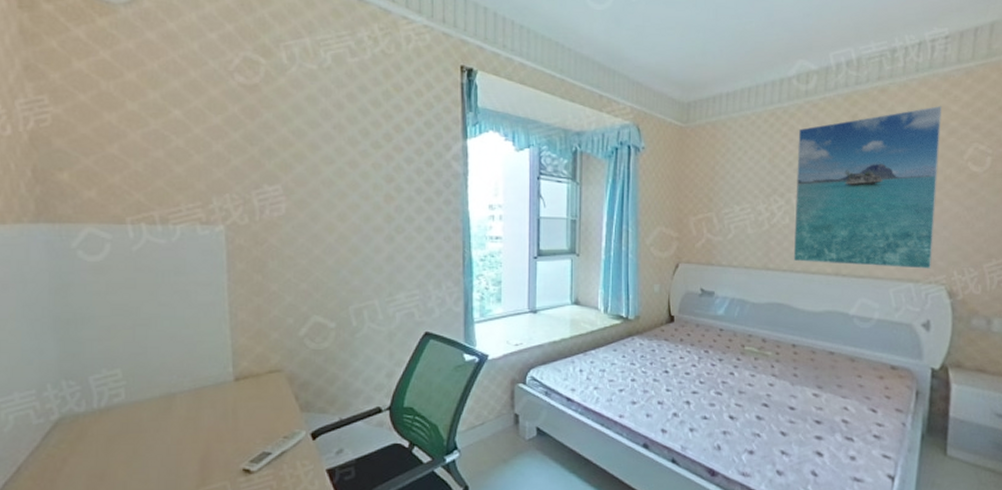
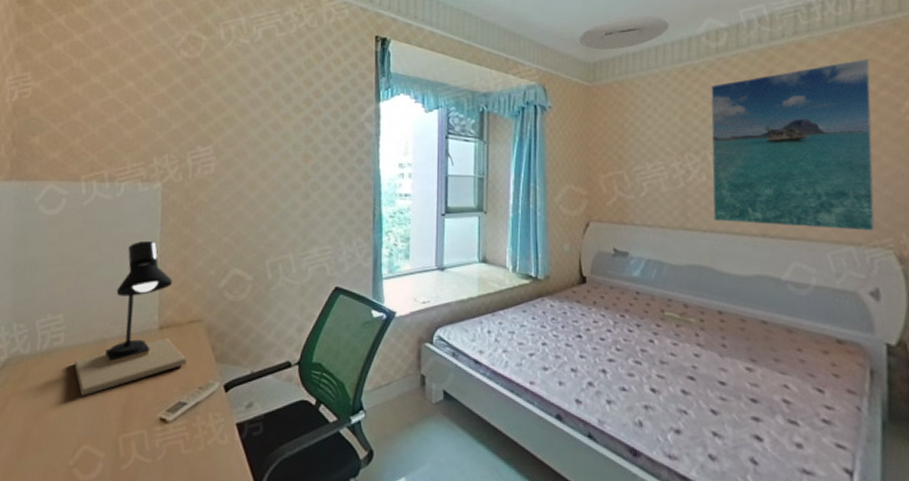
desk lamp: none [140,289,269,452] -> present [74,241,187,396]
ceiling light: none [674,55,763,89] -> present [579,16,670,50]

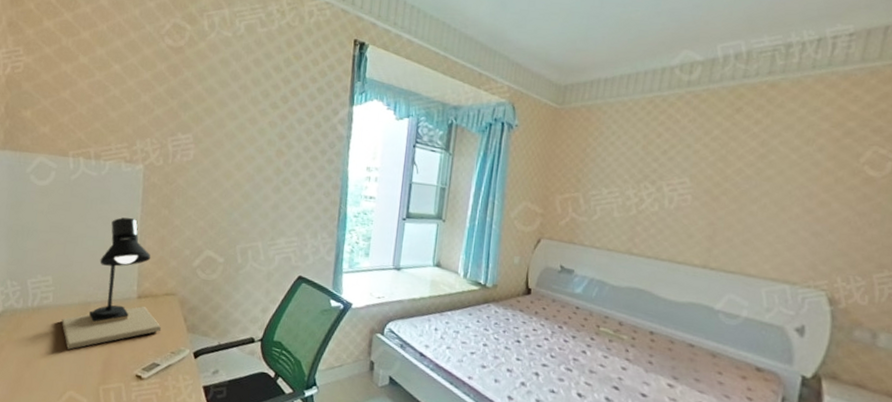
ceiling light: present [579,16,670,50] -> none [553,41,645,74]
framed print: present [711,58,875,231] -> none [659,104,840,272]

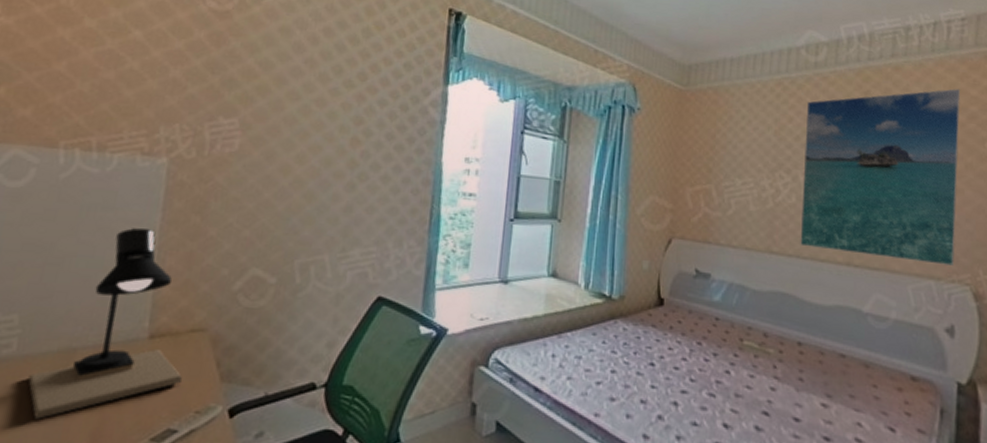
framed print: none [659,104,840,272] -> present [800,88,961,266]

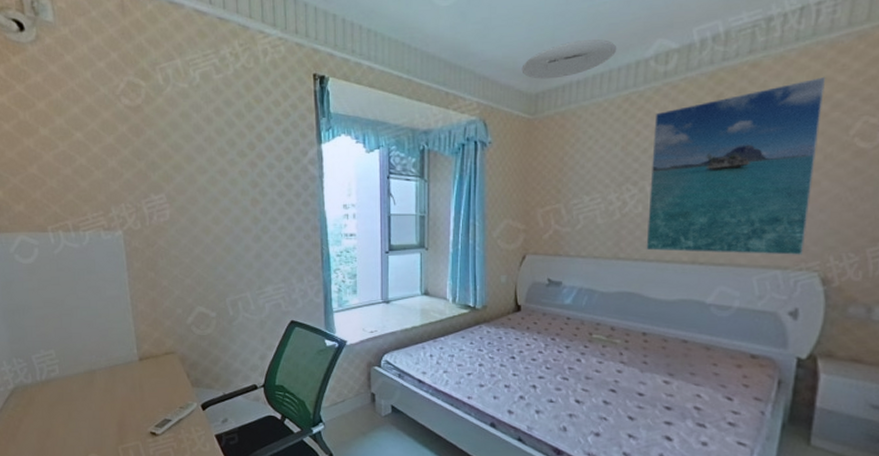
desk lamp: present [28,228,183,419] -> none [71,285,167,416]
ceiling light: none [675,19,770,53] -> present [521,39,617,79]

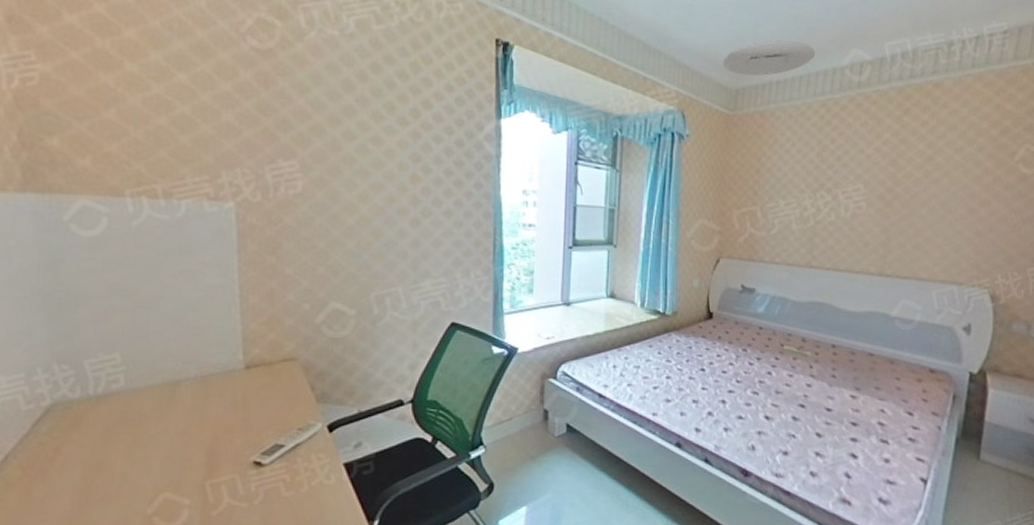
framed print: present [646,76,826,255] -> none [837,103,996,272]

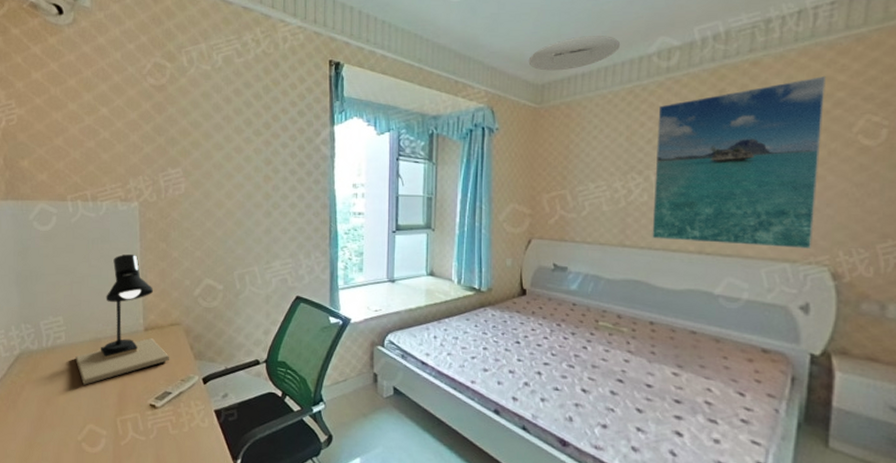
desk lamp: none [141,270,282,442] -> present [75,254,170,385]
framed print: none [837,103,996,272] -> present [652,75,827,249]

